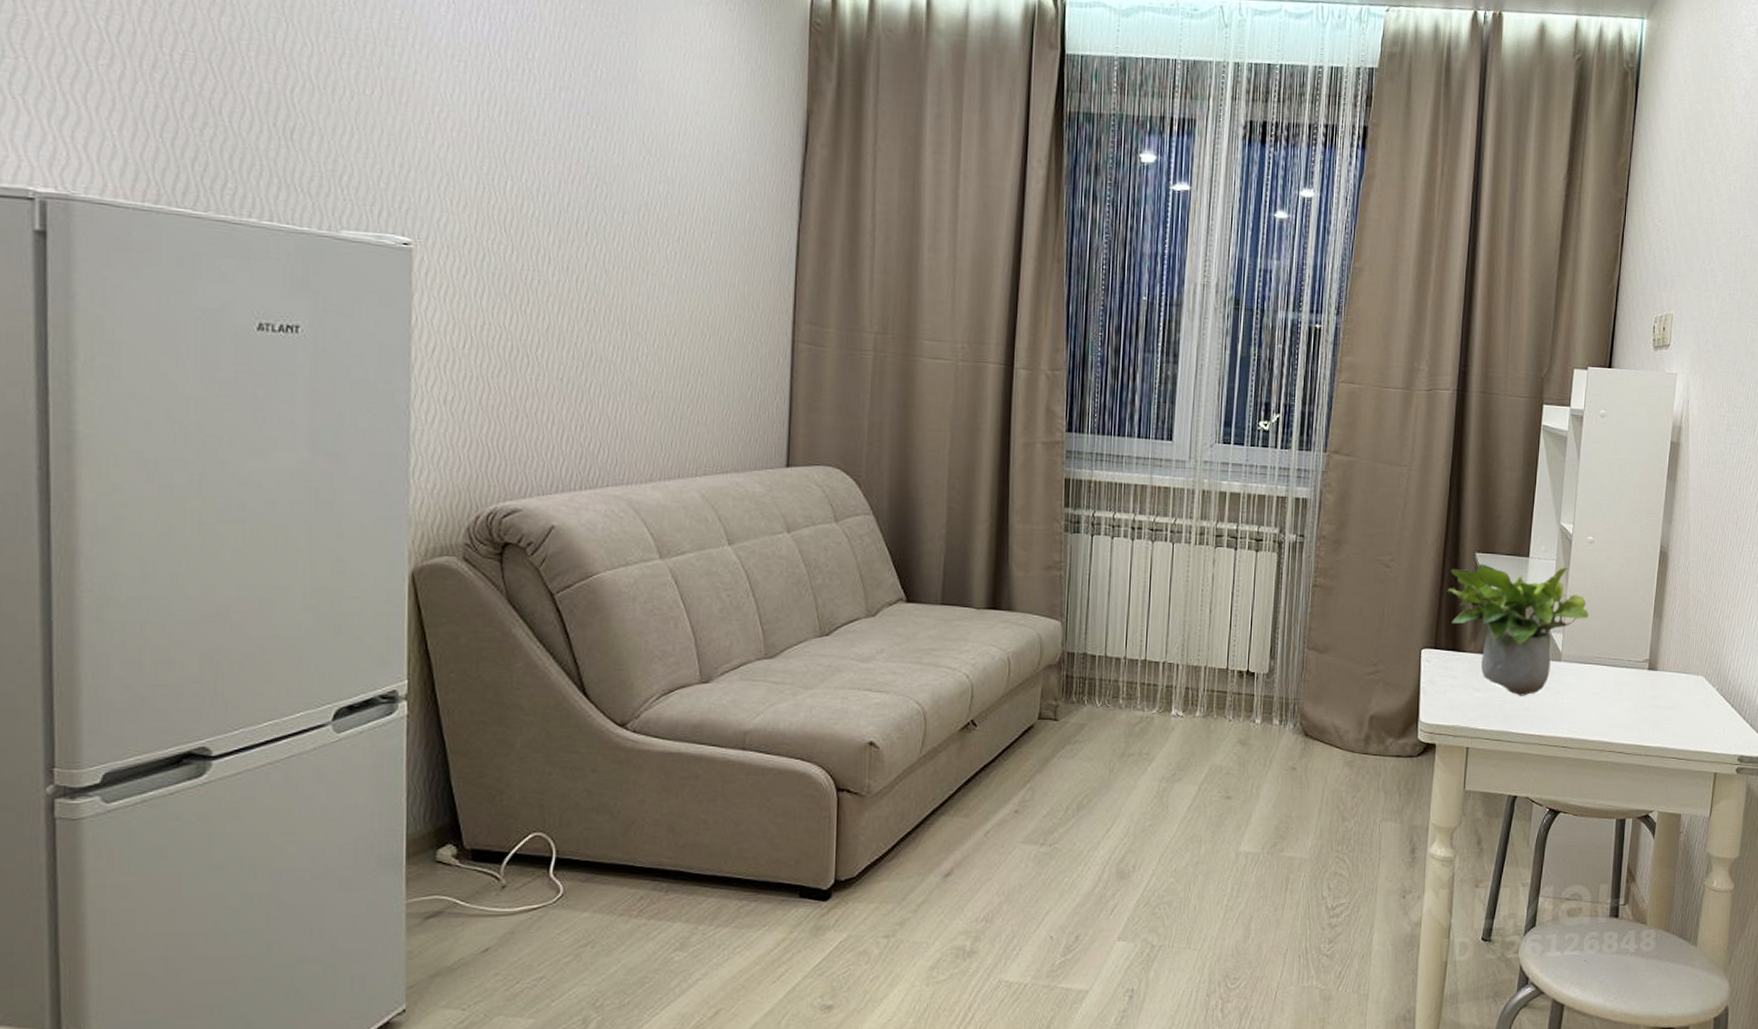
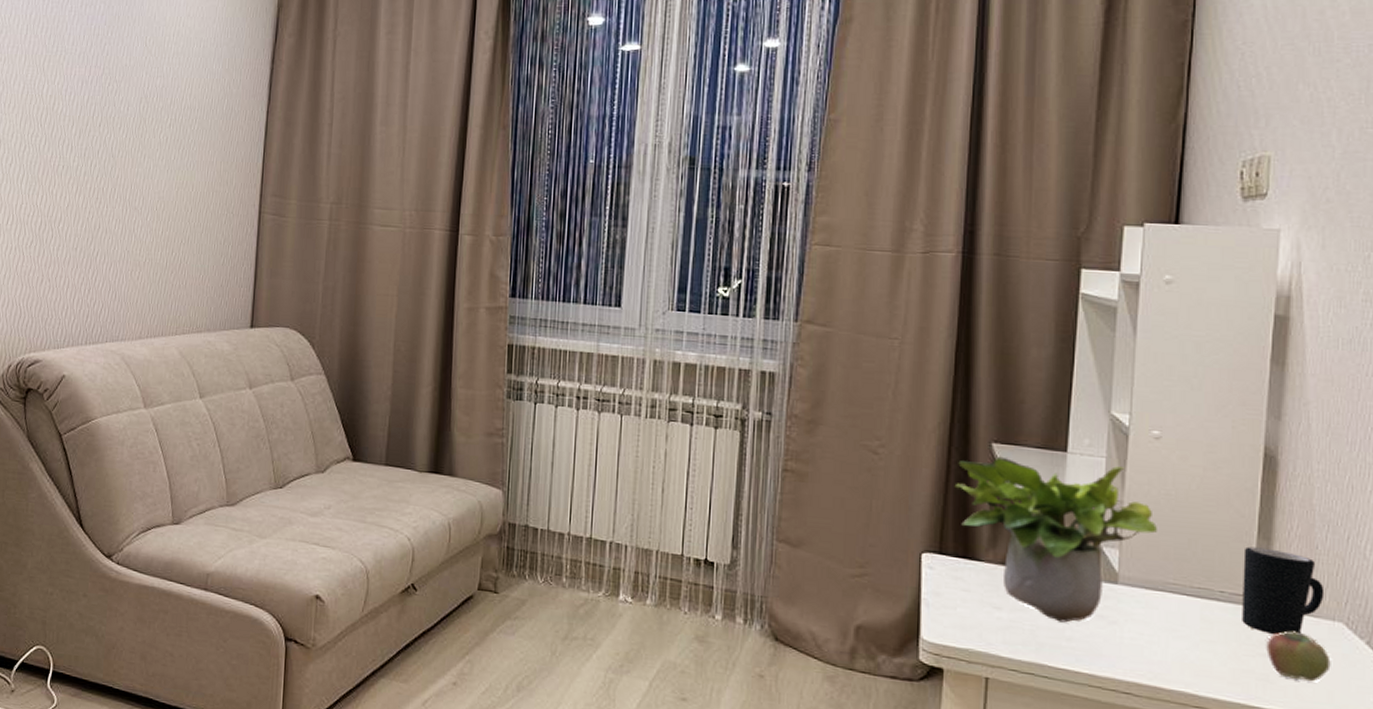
mug: none [1641,624,1693,690] -> present [1242,546,1325,636]
apple: none [1656,686,1695,723] -> present [1266,630,1331,682]

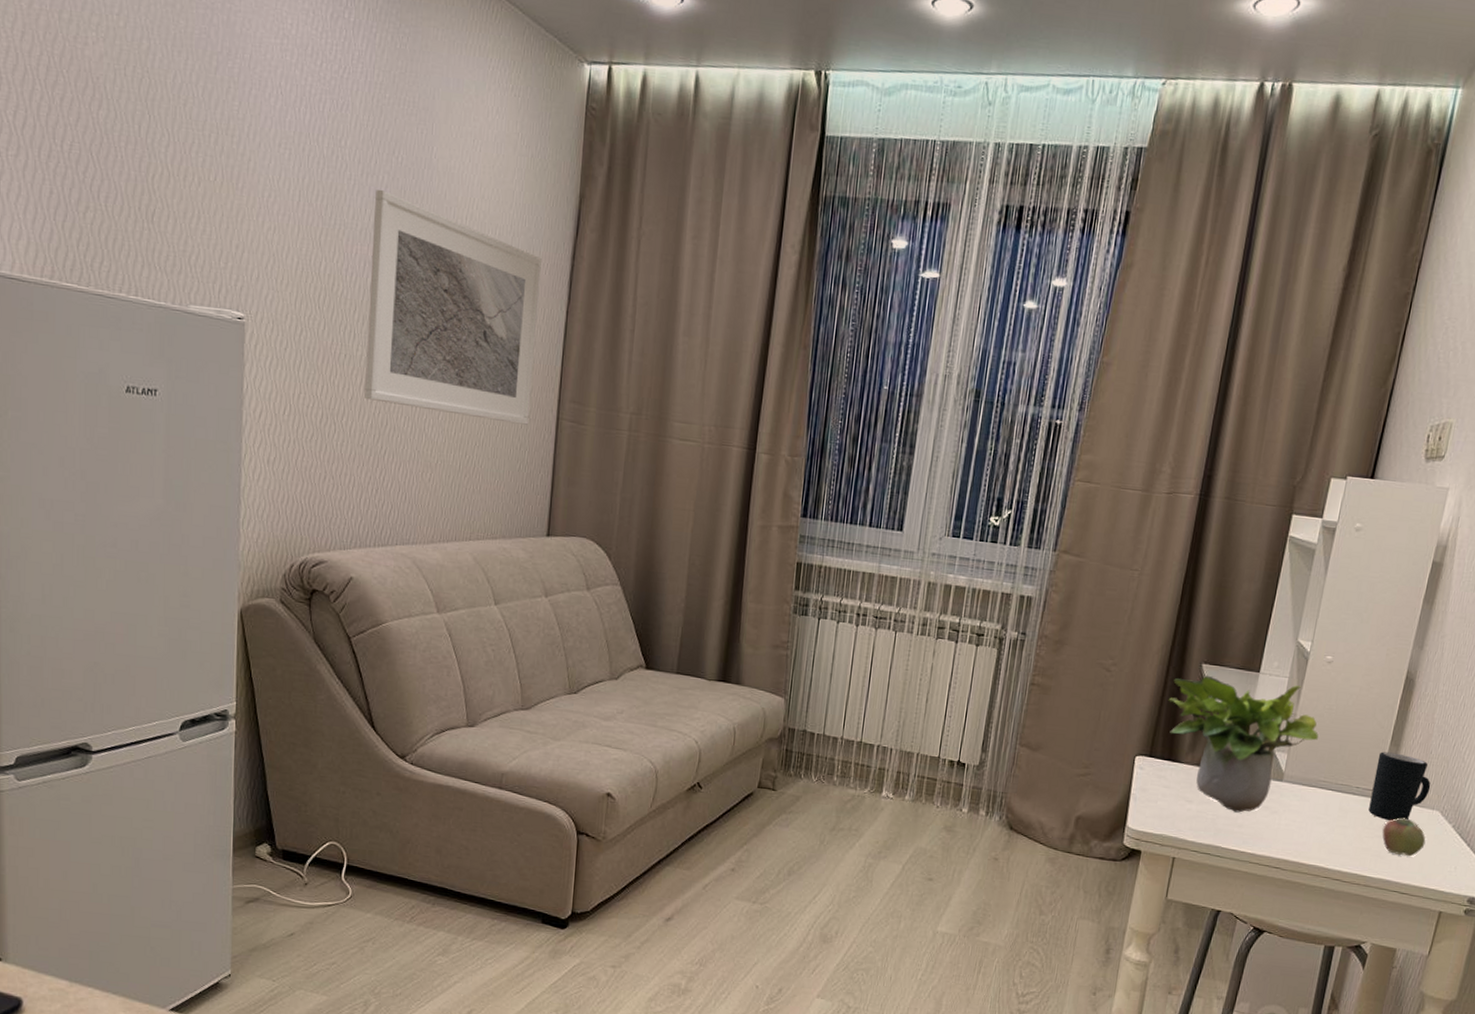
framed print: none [79,17,243,220] -> present [364,189,542,425]

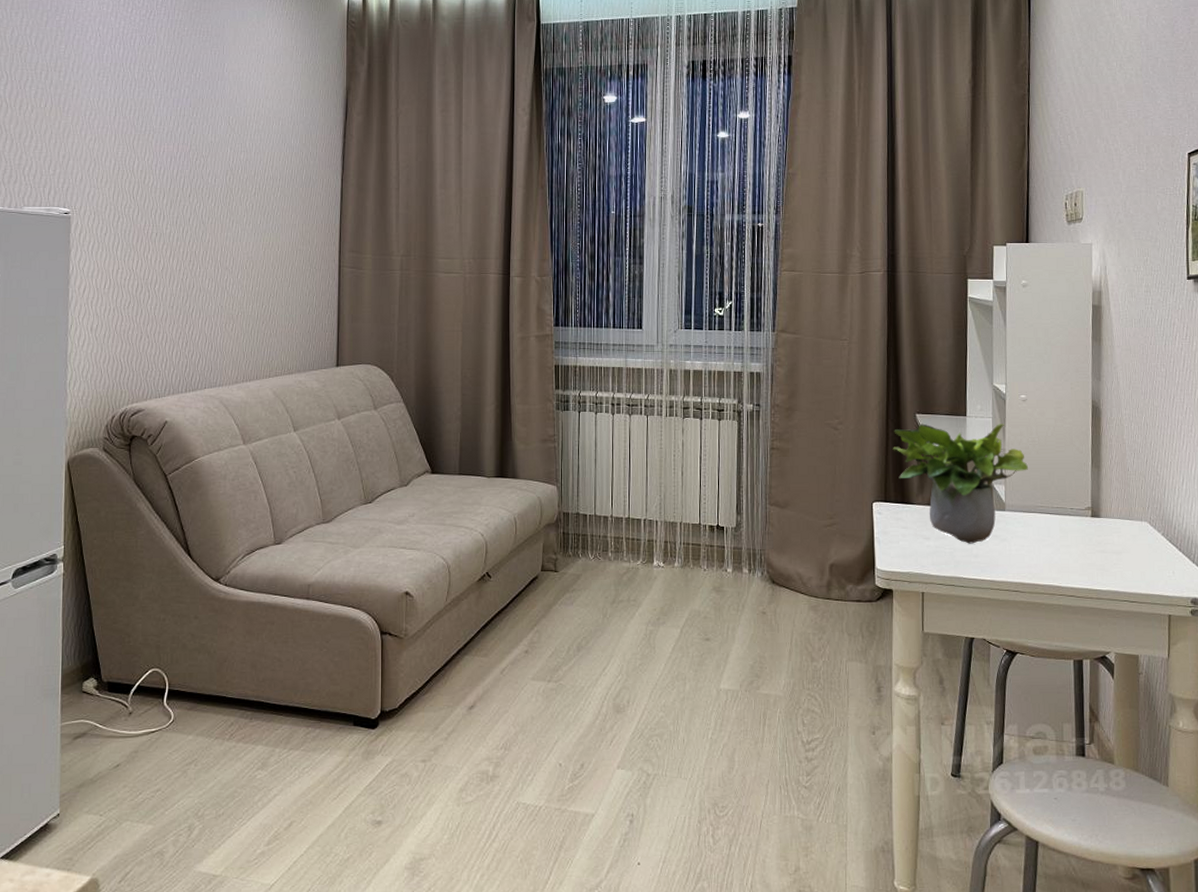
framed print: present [364,189,542,425] -> none [174,100,318,275]
mug: present [1368,751,1431,821] -> none [1083,474,1135,536]
apple: present [1382,817,1426,857] -> none [1102,531,1142,567]

